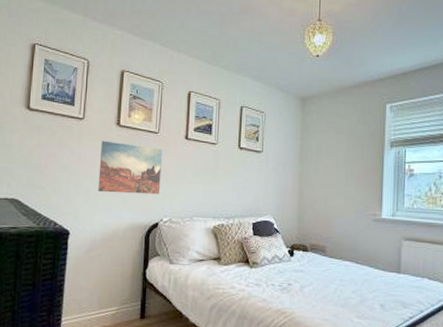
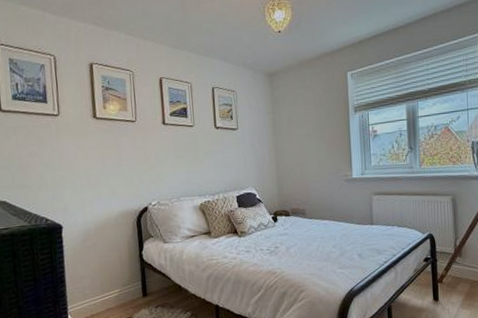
wall art: present [98,140,162,195] -> none [80,134,145,185]

